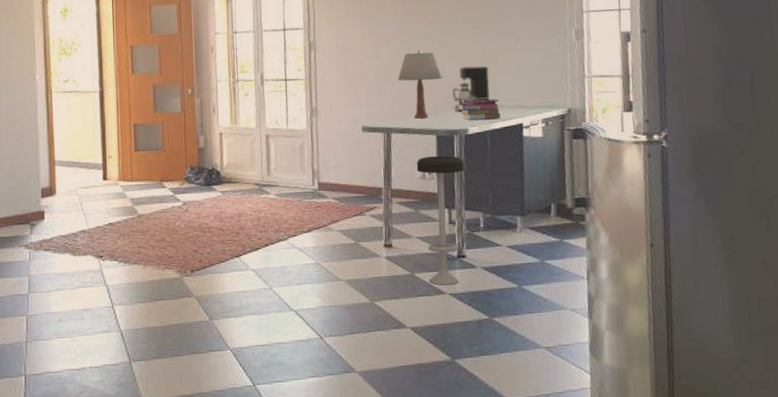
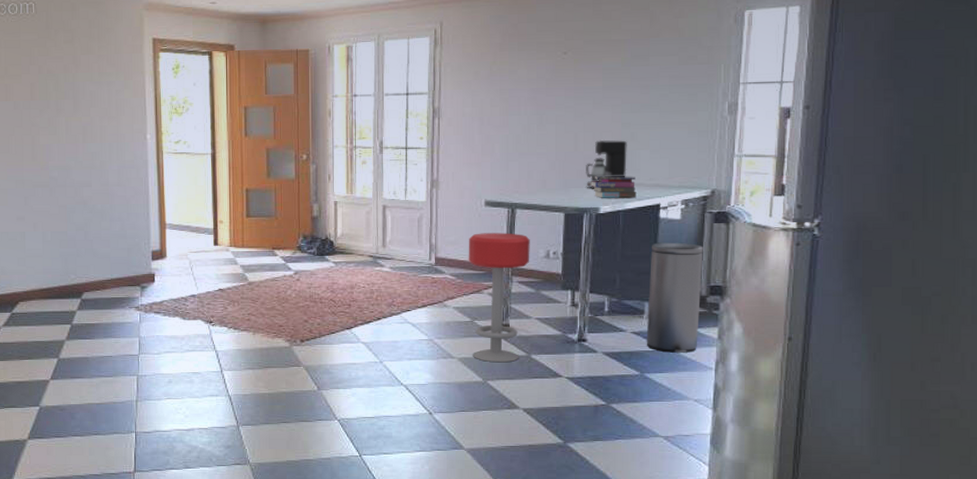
bar stool: none [348,156,407,283] -> present [468,233,530,363]
table lamp: present [397,50,442,119] -> none [526,121,575,194]
bar stool: present [416,156,464,285] -> none [540,235,592,368]
pedal bin: none [518,158,569,264] -> present [646,242,703,353]

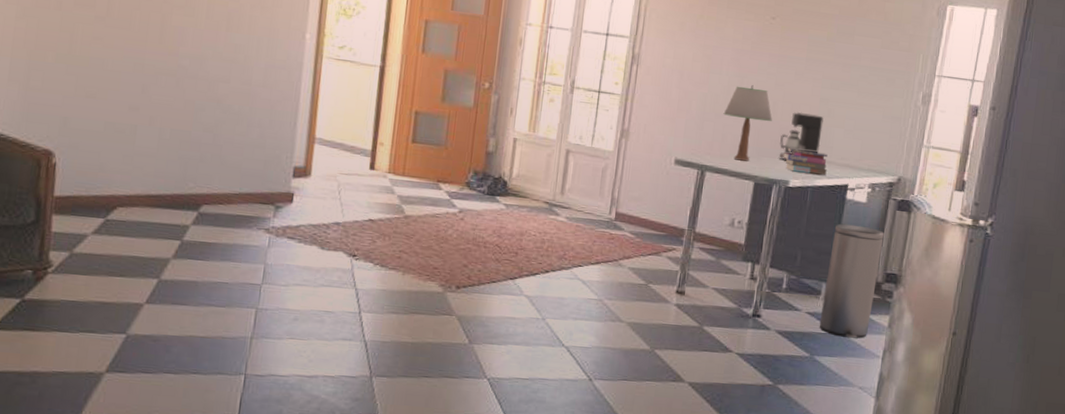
bar stool: present [468,233,530,363] -> none [642,191,716,332]
table lamp: none [526,121,575,194] -> present [723,85,772,162]

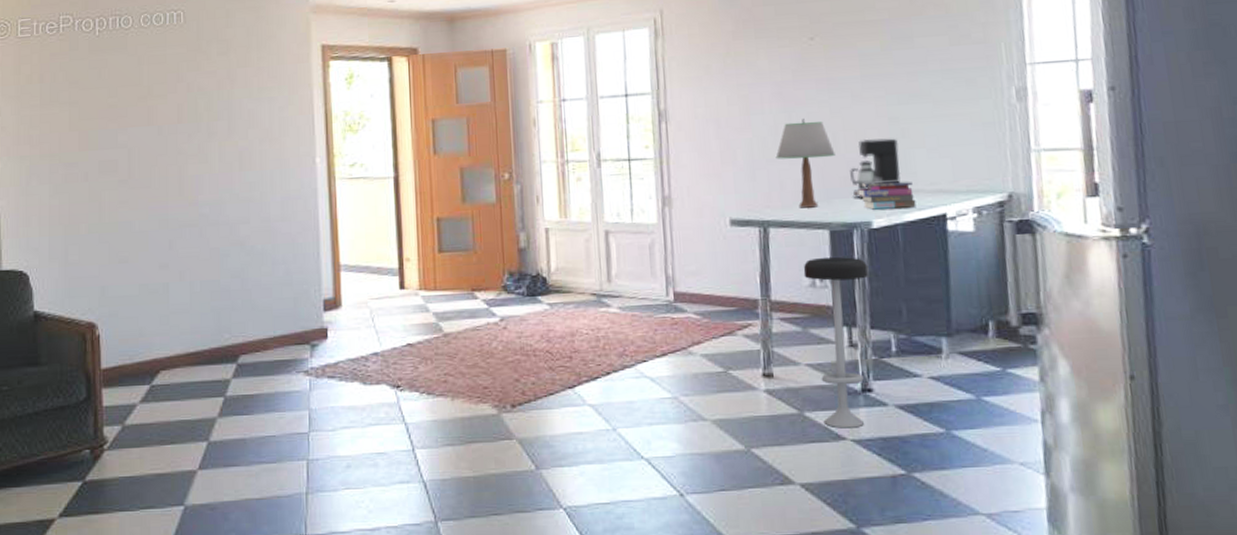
bar stool: none [717,203,778,344] -> present [803,257,868,429]
pedal bin: present [819,223,884,339] -> none [941,260,1015,402]

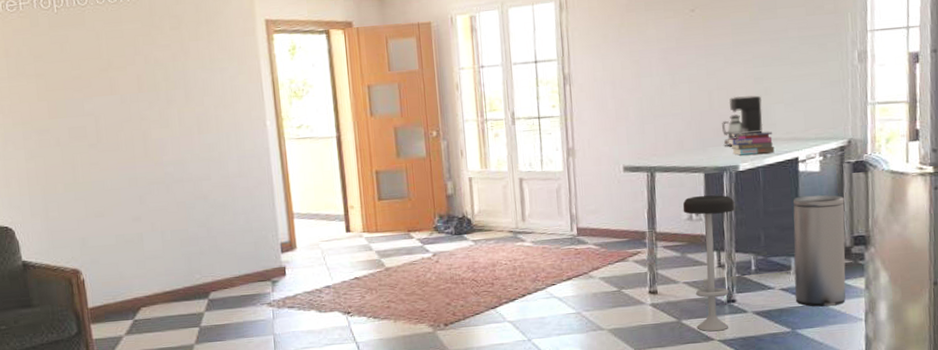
table lamp: present [775,119,835,208] -> none [661,80,710,156]
pedal bin: none [941,260,1015,402] -> present [792,195,846,307]

